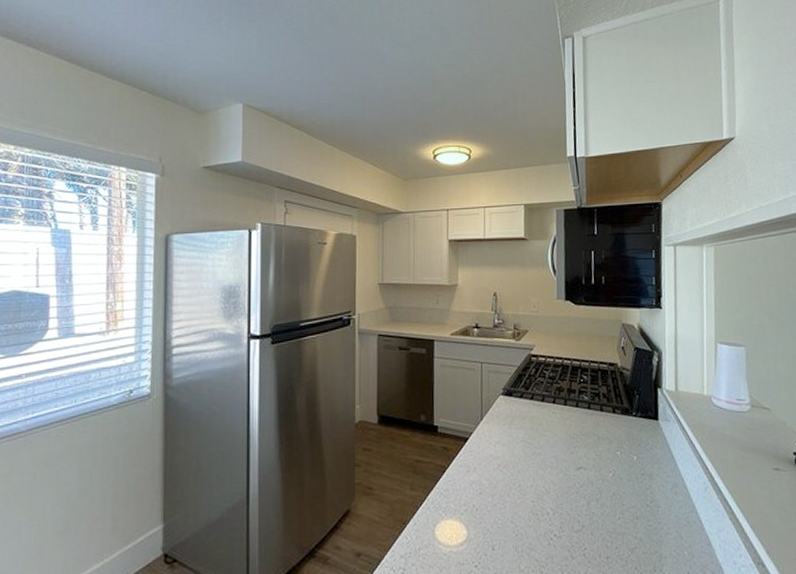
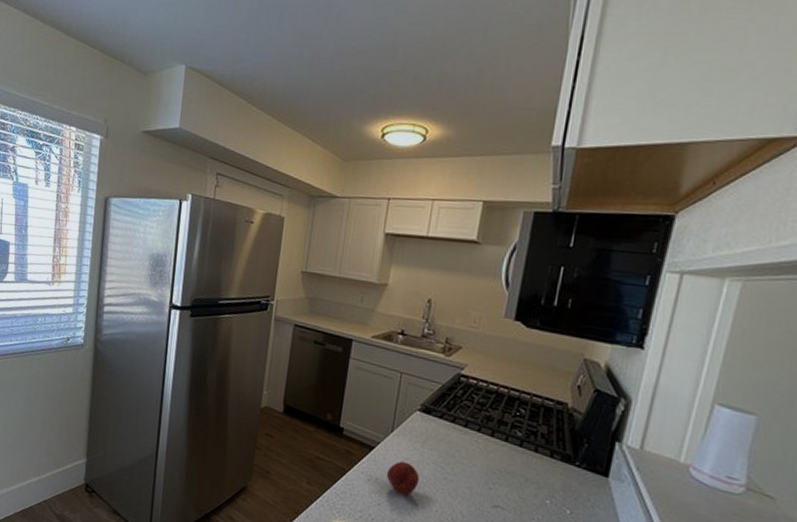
apple: none [483,445,513,478] -> present [387,461,420,496]

